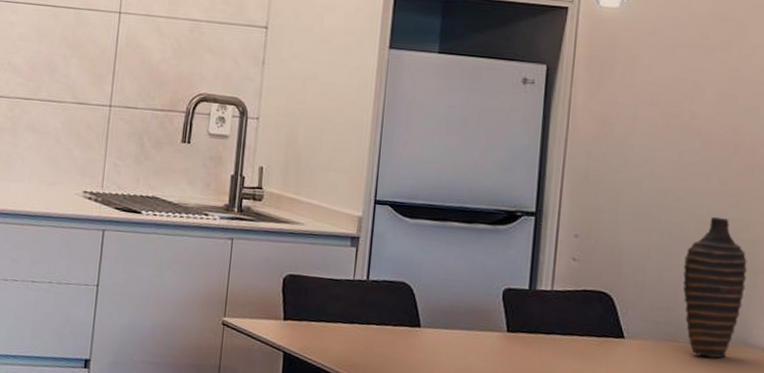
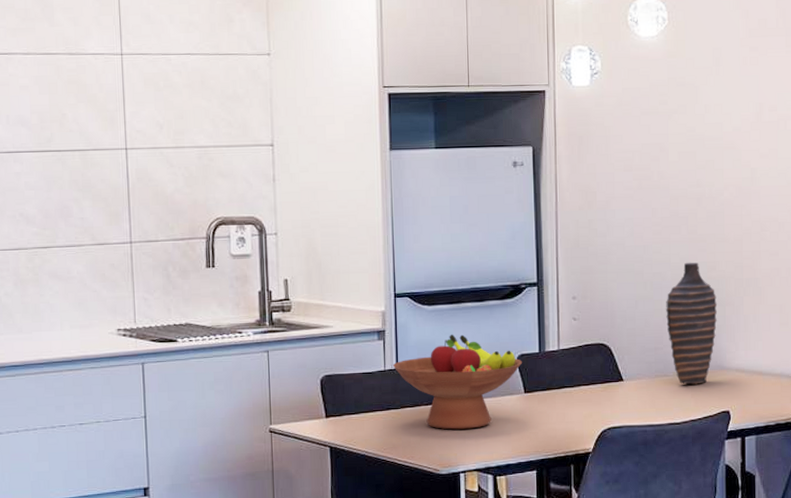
fruit bowl: none [364,253,508,361] -> present [393,334,522,430]

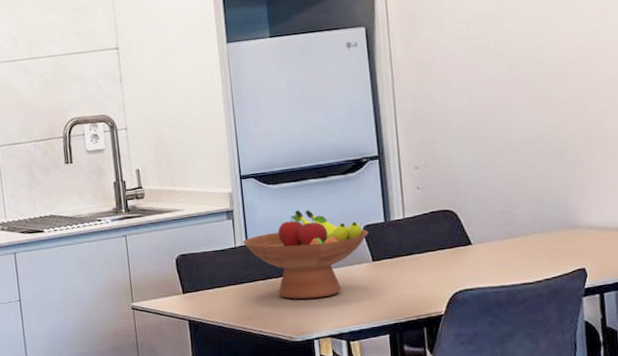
decorative vase: present [666,262,717,385] -> none [511,124,566,245]

